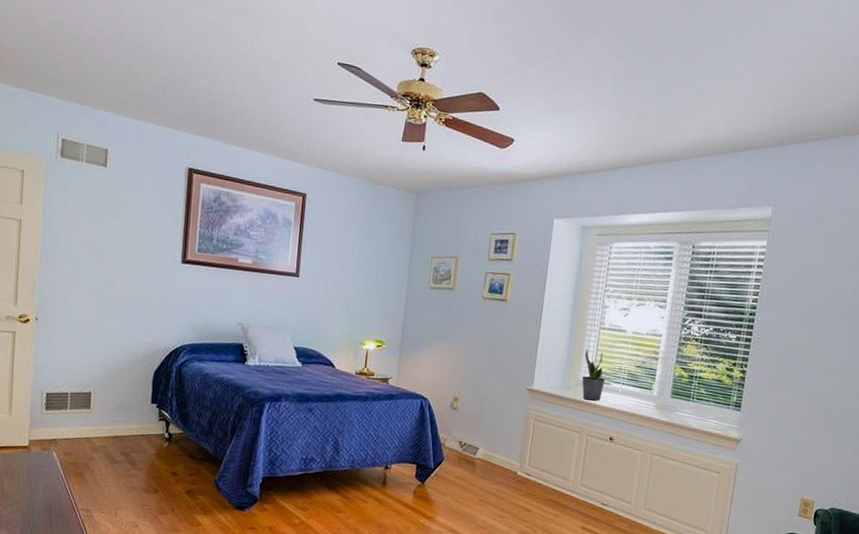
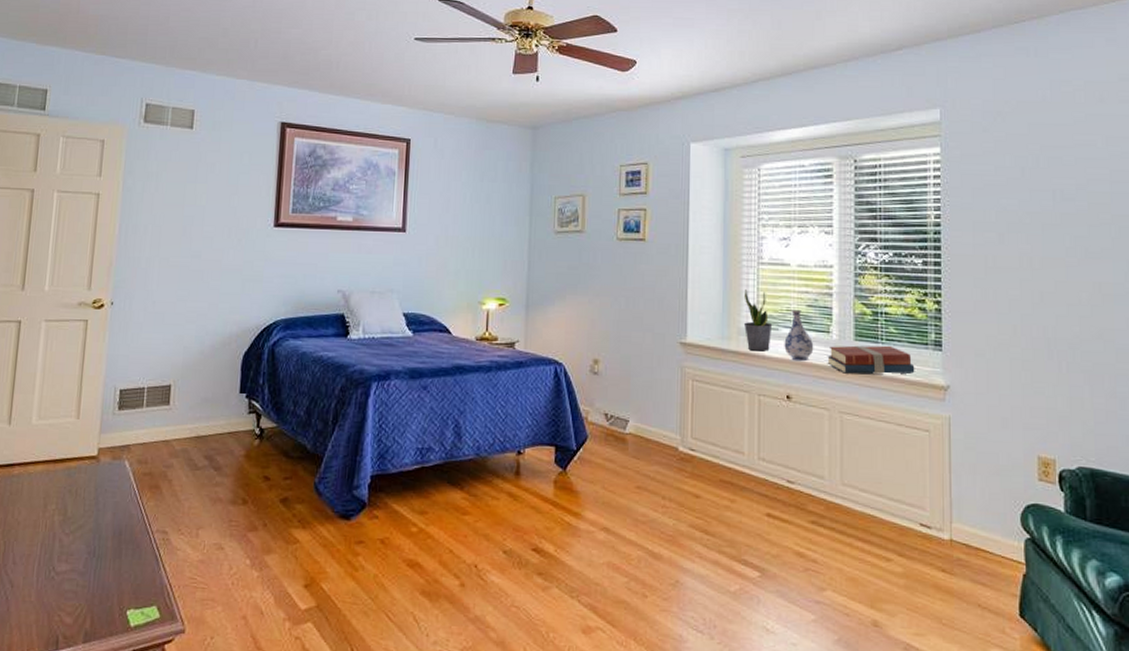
vase: none [612,369,638,412] -> present [784,310,814,362]
books: none [646,400,717,427] -> present [827,345,915,375]

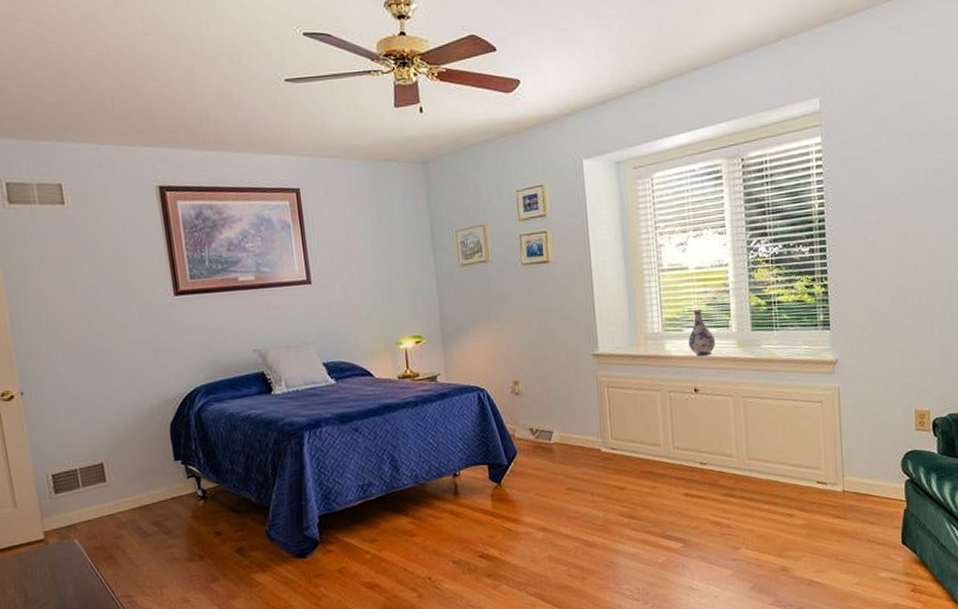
potted plant: present [743,288,773,352] -> none [647,296,677,353]
books: present [827,345,915,375] -> none [728,331,807,362]

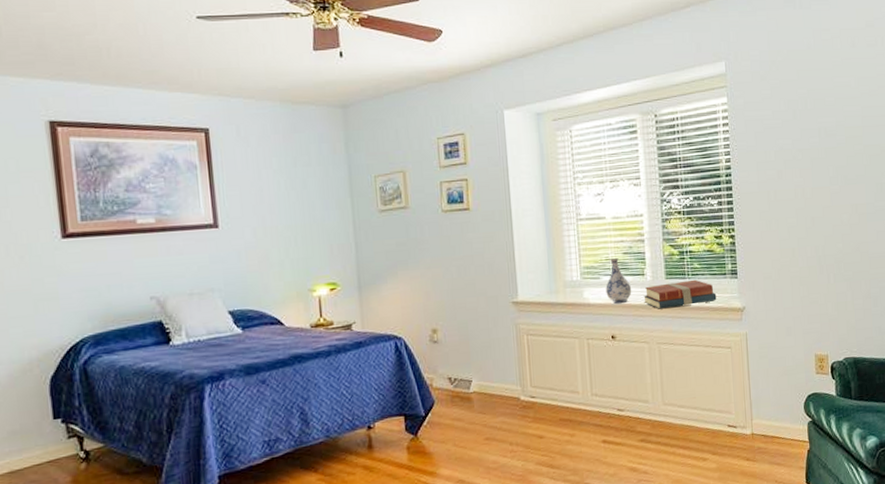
books: none [728,331,807,362] -> present [643,279,717,309]

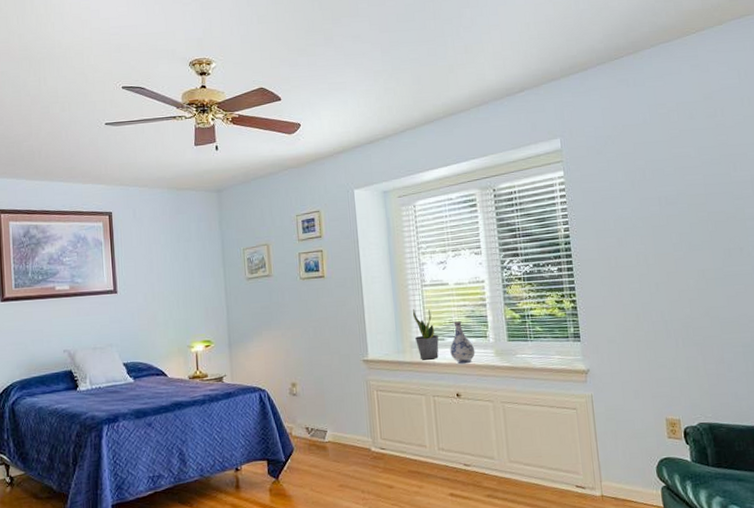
potted plant: none [566,244,595,301] -> present [412,308,439,360]
books: present [643,279,717,309] -> none [487,342,560,370]

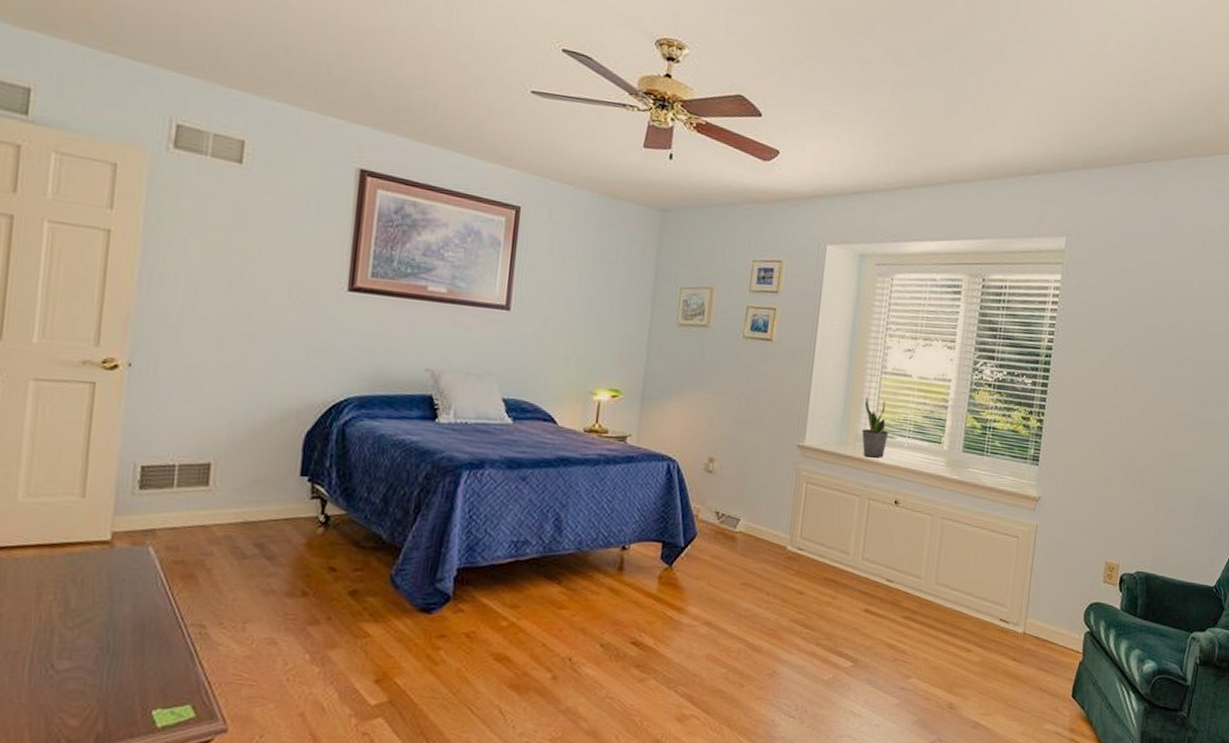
vase: present [450,321,475,365] -> none [897,420,926,470]

